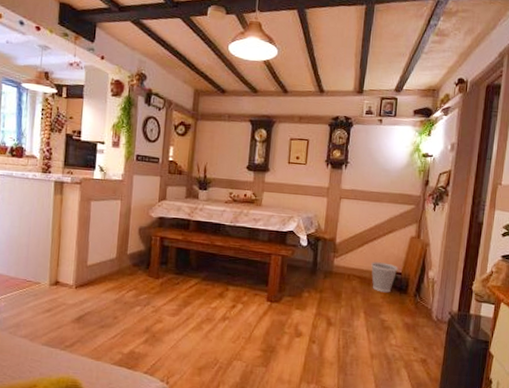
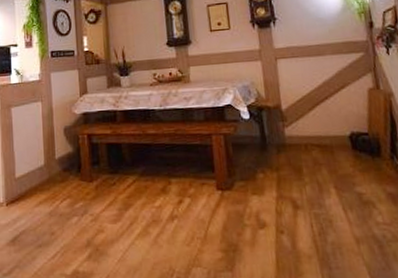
wastebasket: present [371,262,398,293] -> none [329,123,363,160]

